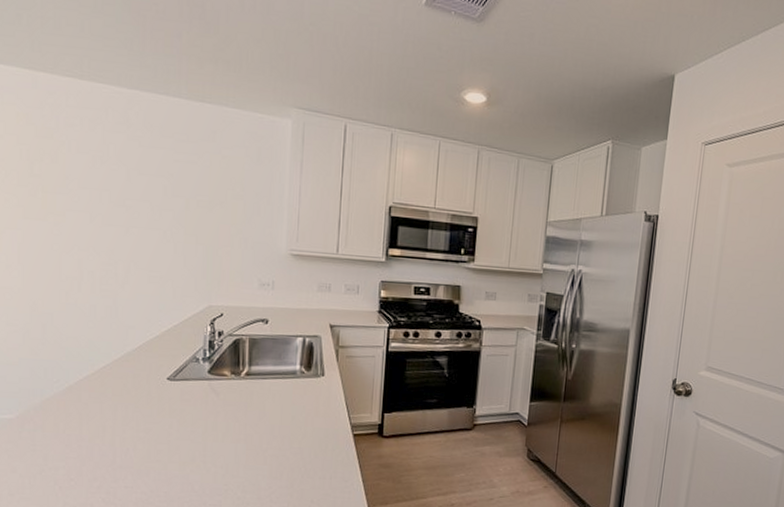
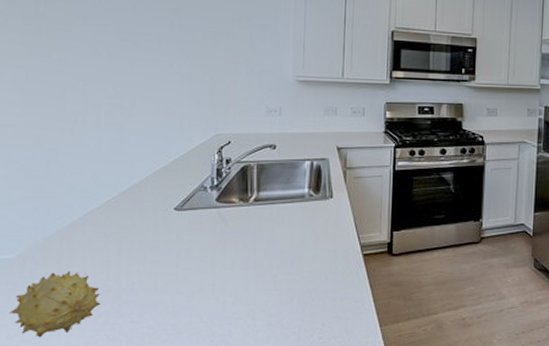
fruit: none [9,434,97,495] -> present [8,271,101,337]

